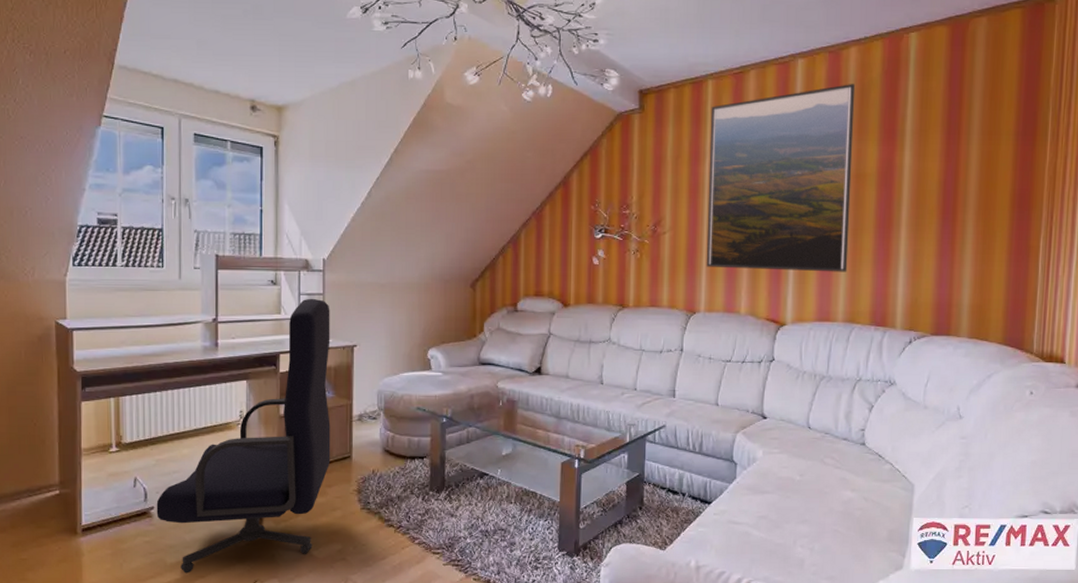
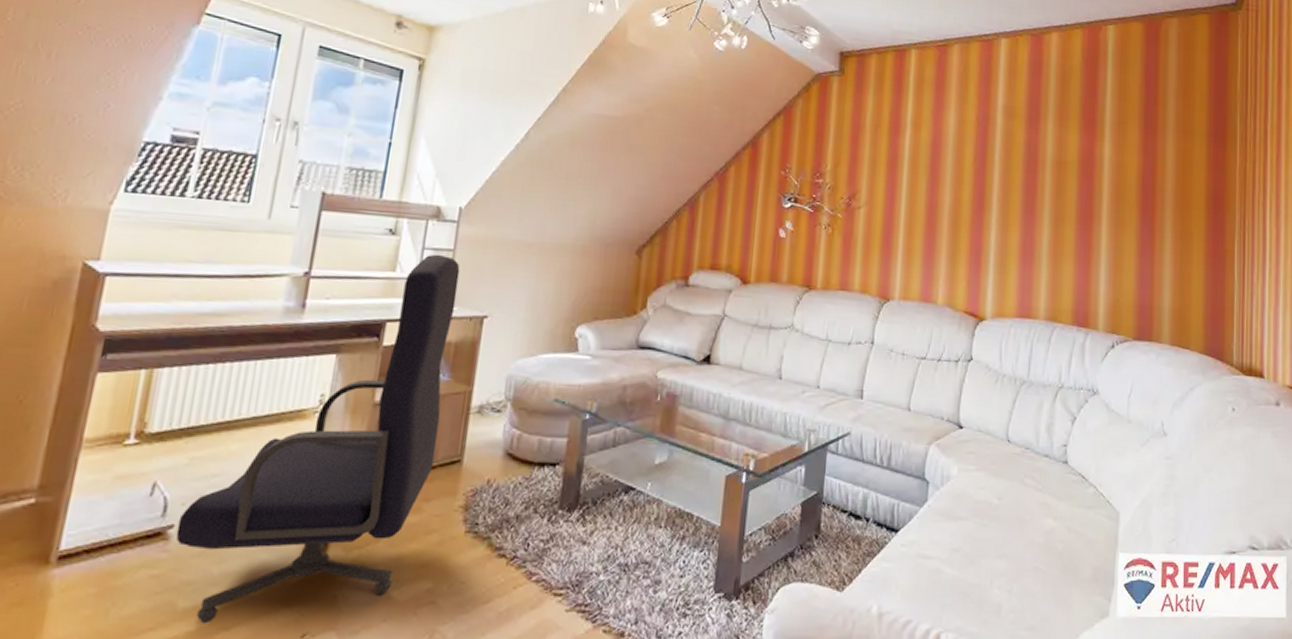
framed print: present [706,83,856,272] -> none [902,68,1057,265]

